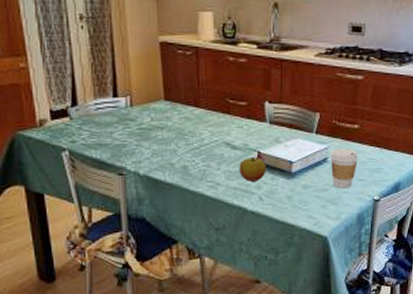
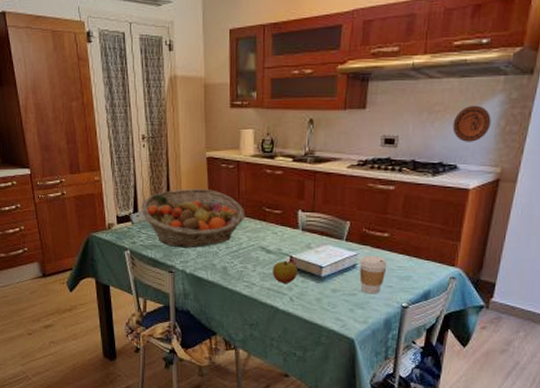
fruit basket: none [81,77,207,146] -> present [141,188,246,248]

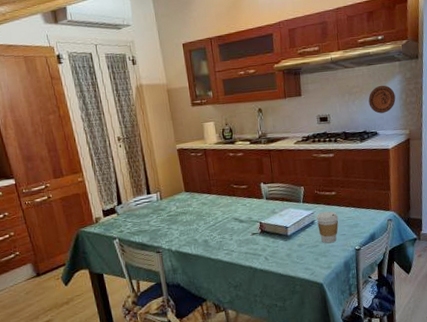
fruit basket: present [141,188,246,248] -> none [124,175,218,230]
apple: present [272,260,298,283] -> none [246,226,268,246]

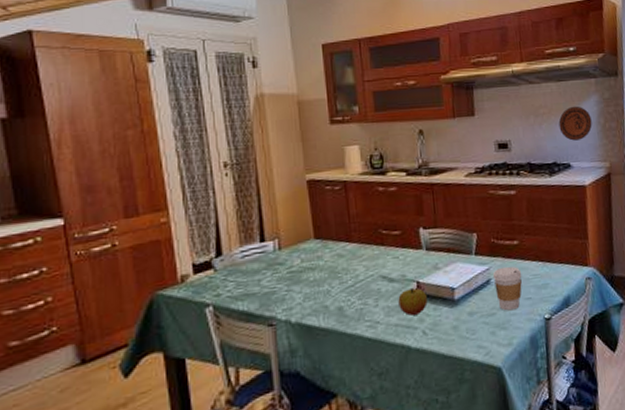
apple: none [246,226,268,246] -> present [398,287,428,316]

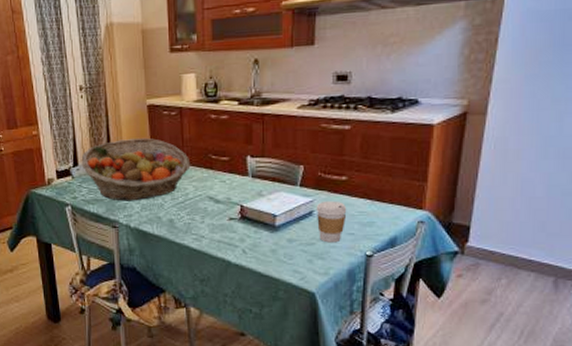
fruit basket: none [226,216,360,293] -> present [81,137,191,201]
apple: present [398,287,428,316] -> none [222,210,249,234]
decorative plate: present [558,106,592,141] -> none [411,34,453,74]

